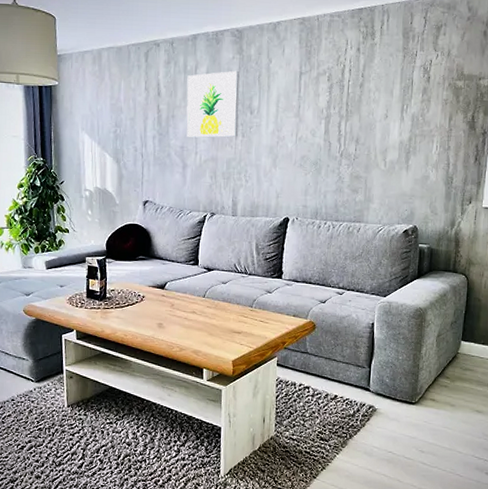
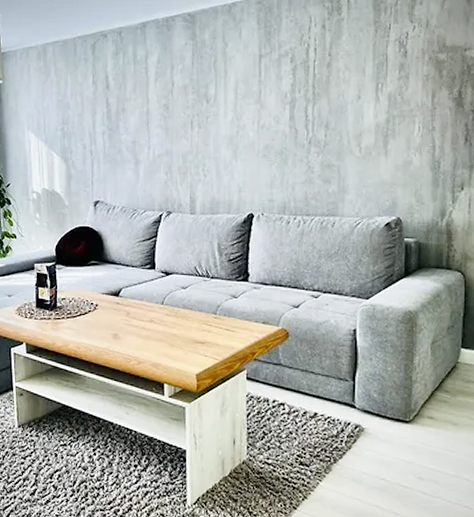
wall art: present [186,70,240,138] -> none [137,57,194,131]

